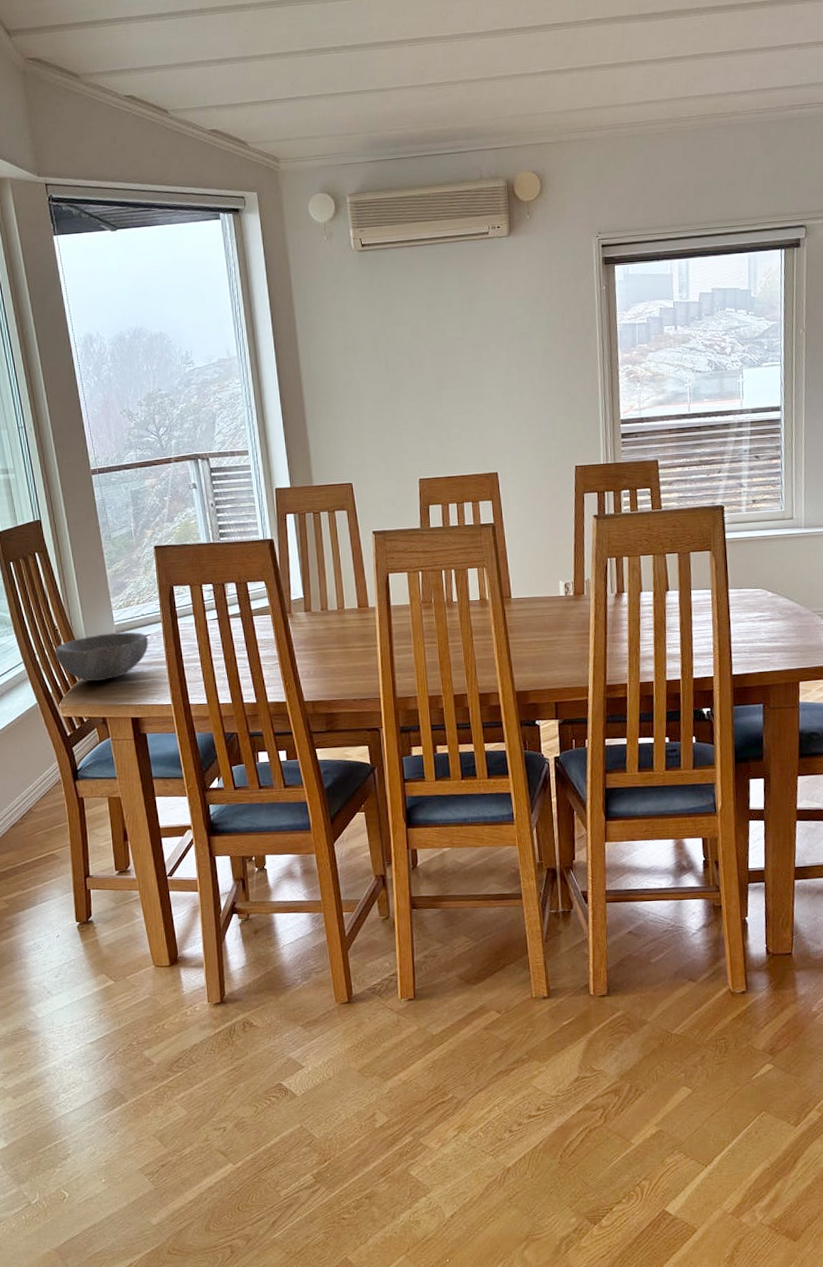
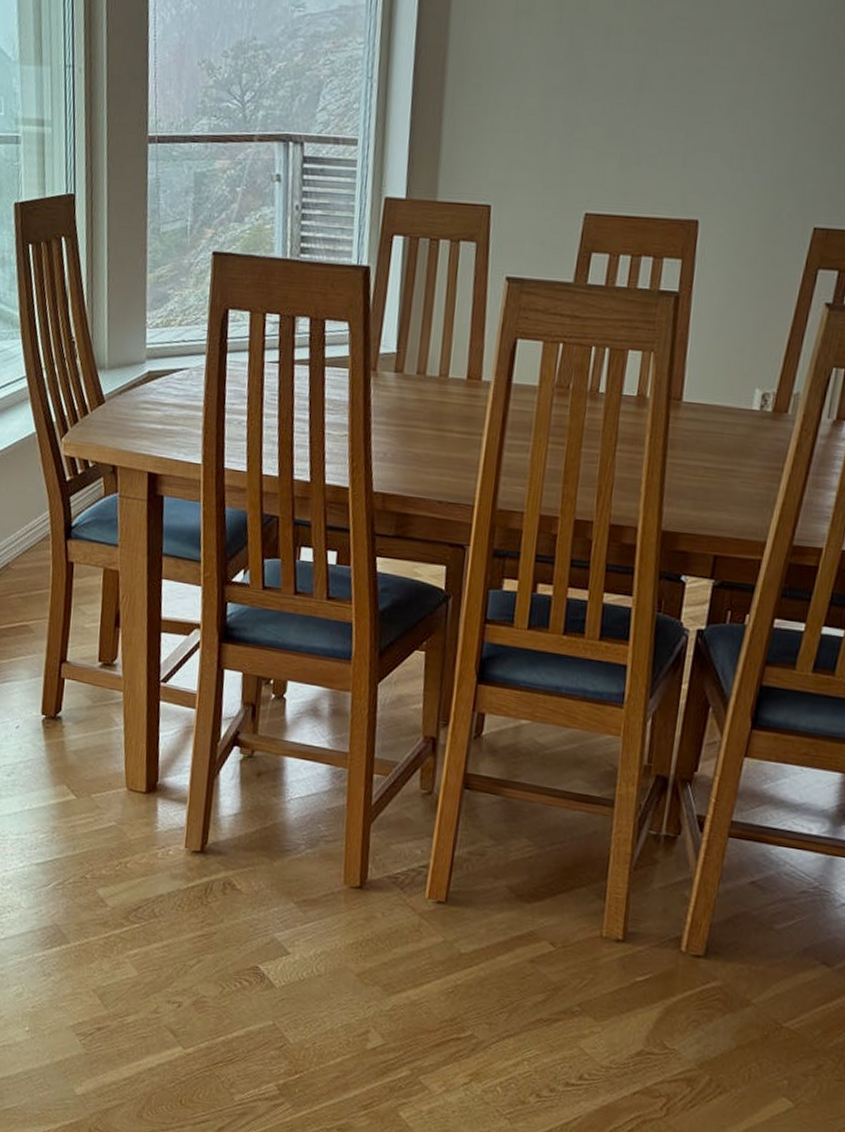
bowl: present [55,632,149,681] -> none [67,357,186,418]

